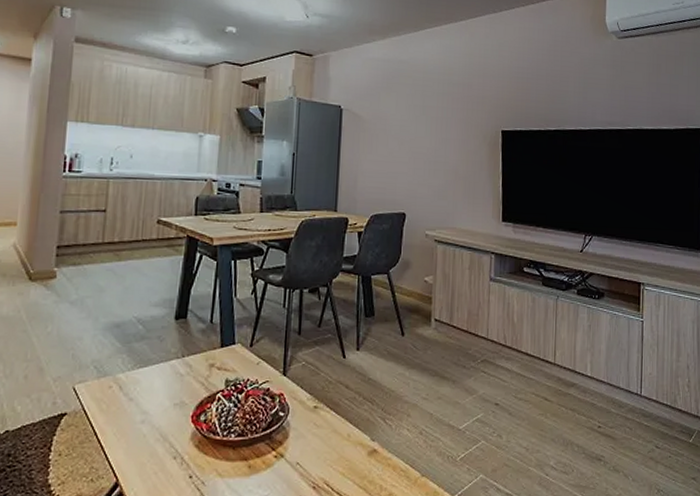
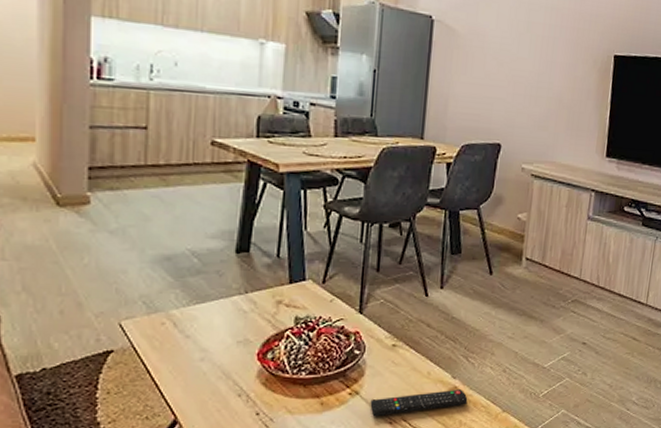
remote control: none [294,452,387,481] -> present [370,390,468,417]

